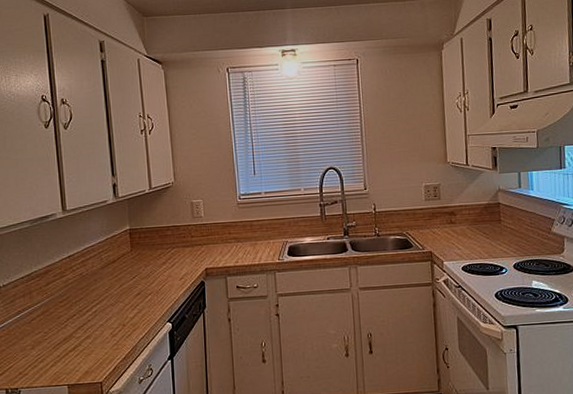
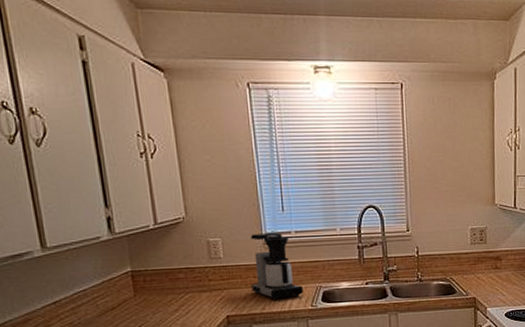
coffee maker: none [227,194,271,254] -> present [250,233,303,300]

